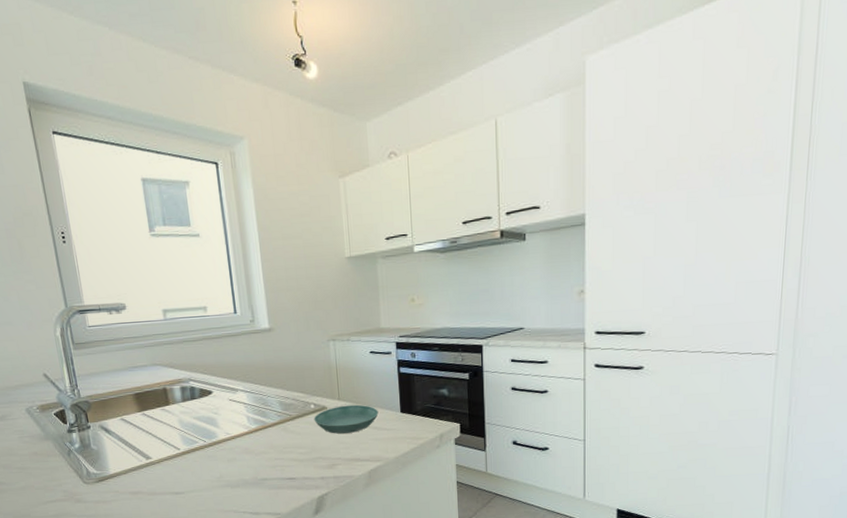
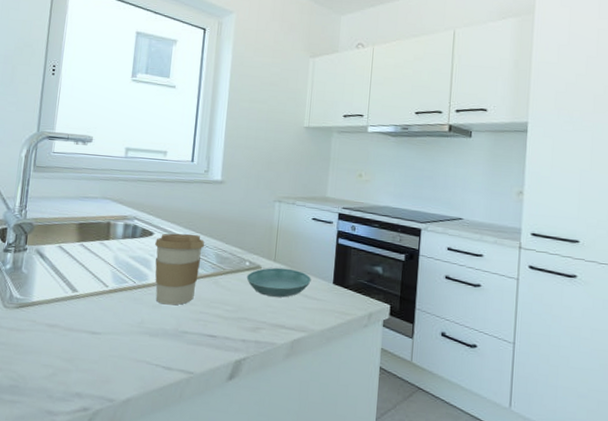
coffee cup: none [216,386,267,457] -> present [155,233,205,305]

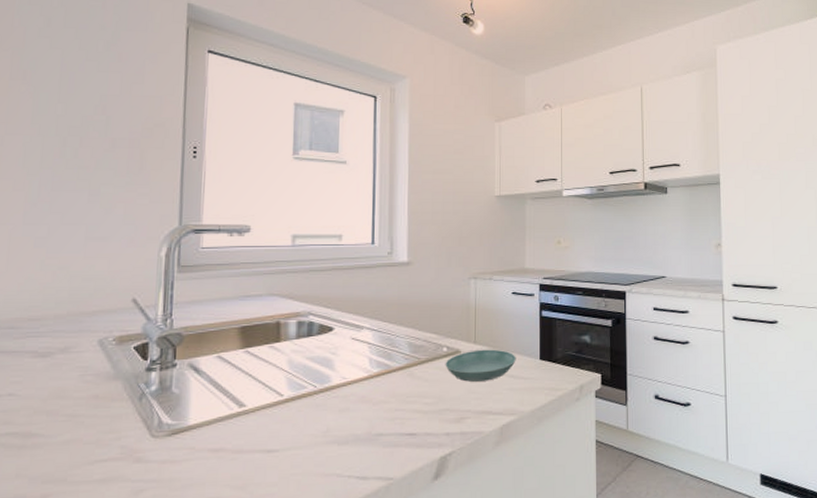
coffee cup: present [155,233,205,305] -> none [336,324,395,407]

